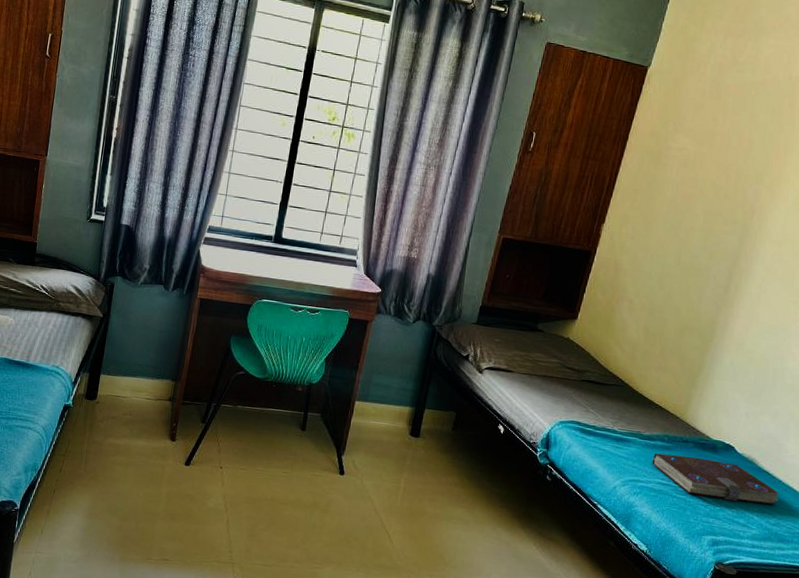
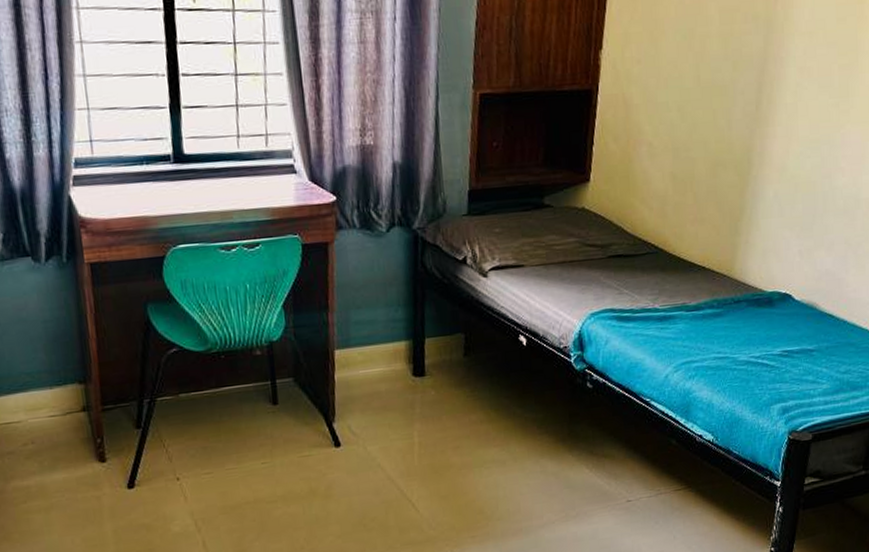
book: present [652,453,780,506] -> none [703,314,847,362]

